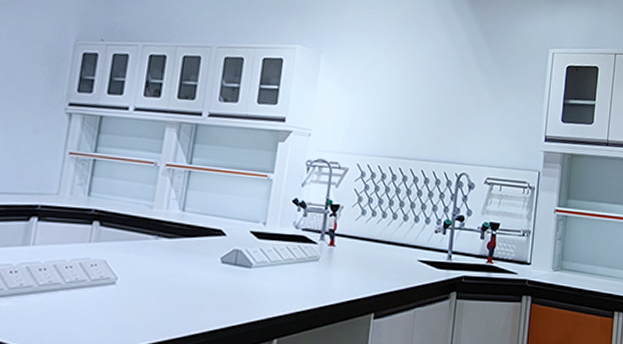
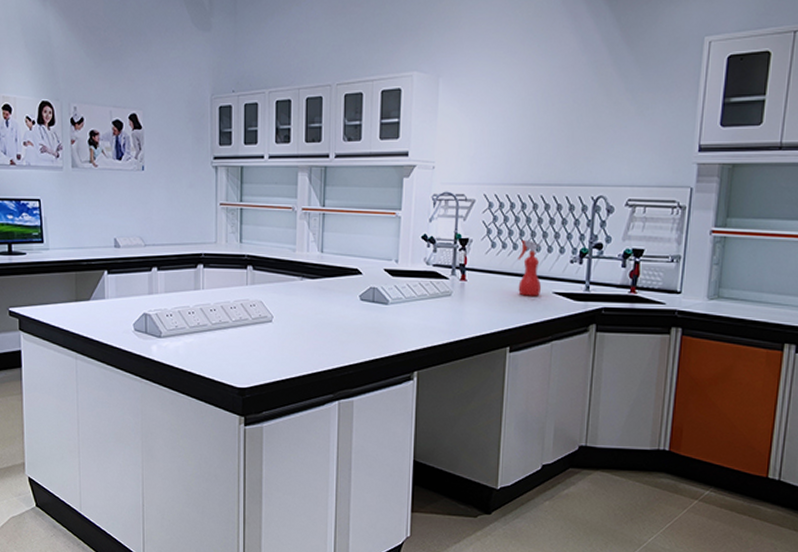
spray bottle: none [385,209,410,264] -> present [518,239,542,296]

